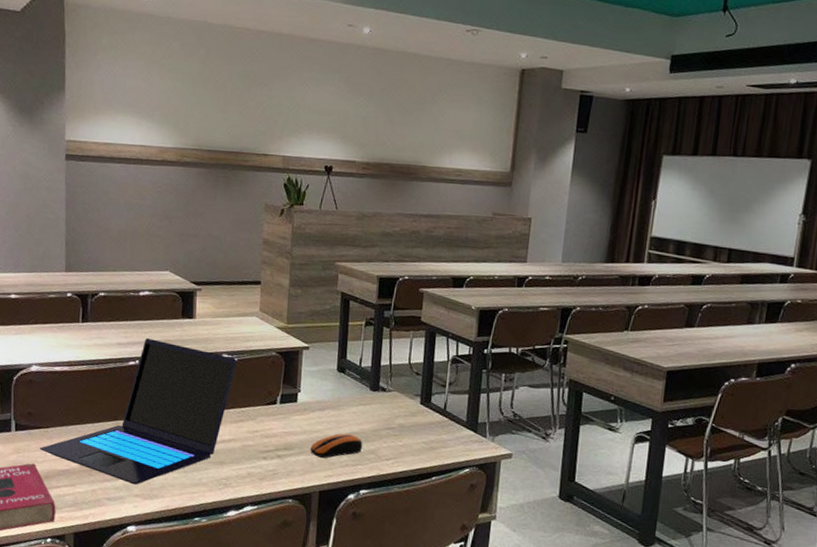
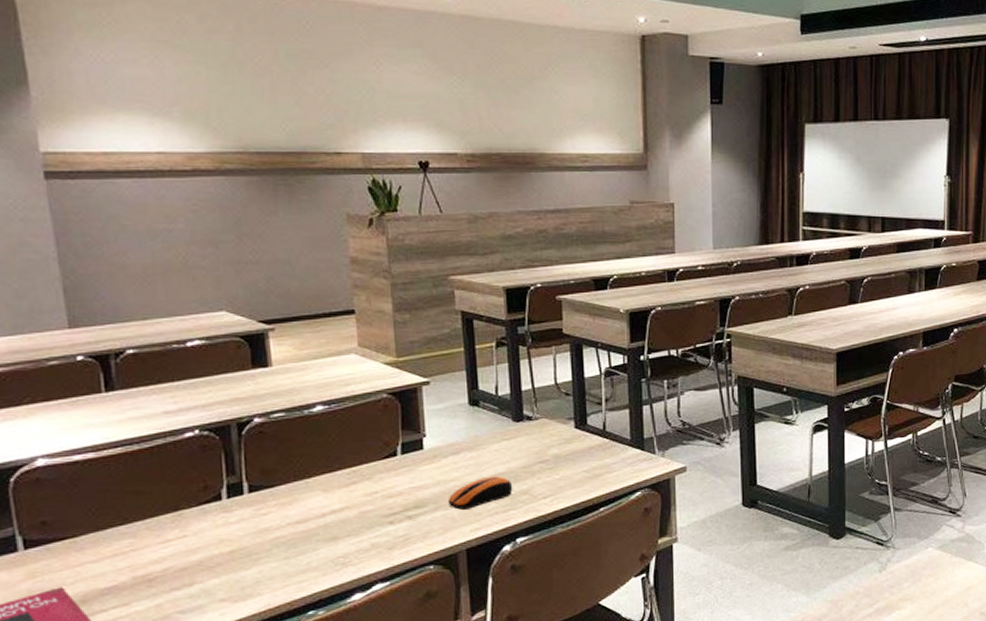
laptop: present [39,338,238,485] -> none [66,400,338,588]

